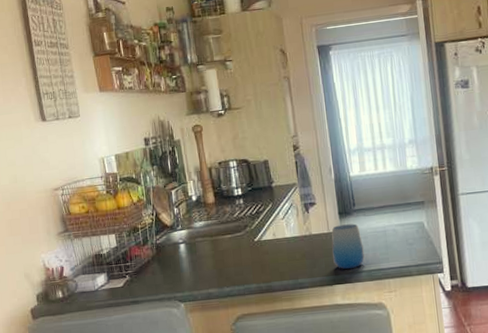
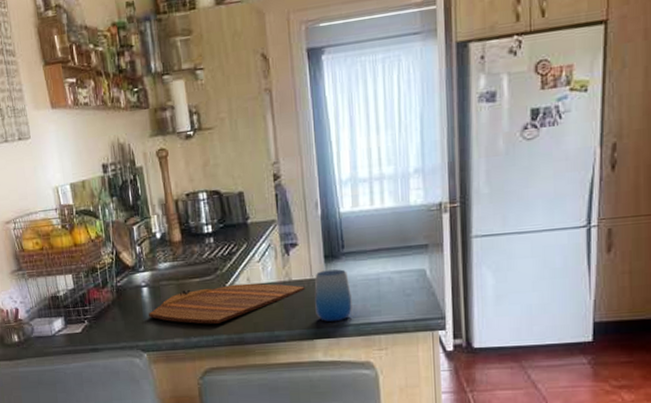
cutting board: none [186,237,323,275] -> present [149,283,305,324]

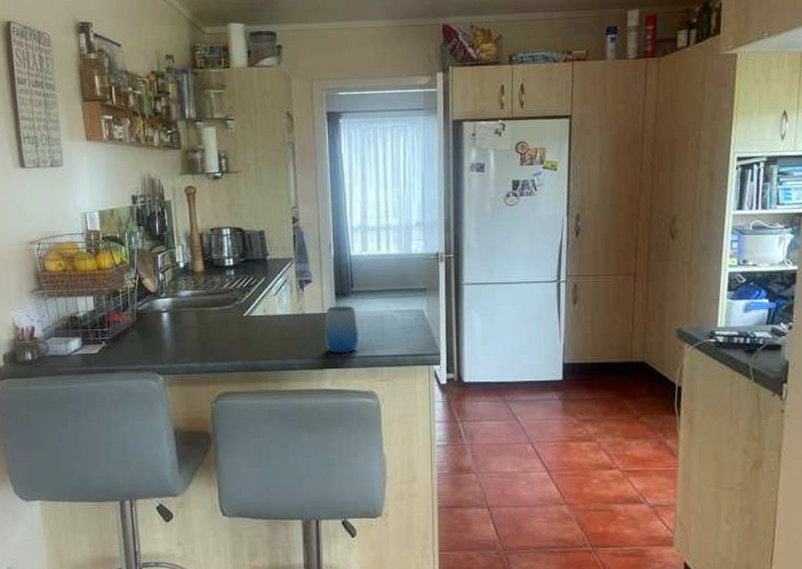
cutting board: present [149,283,305,324] -> none [167,314,317,350]

